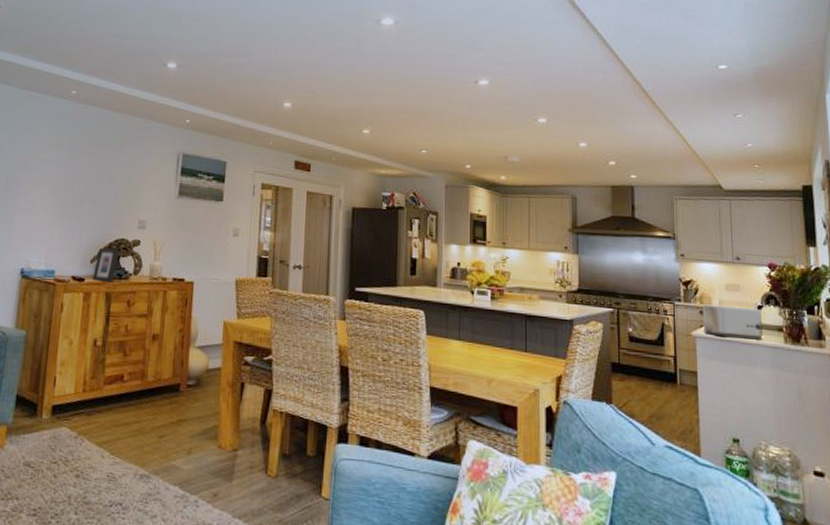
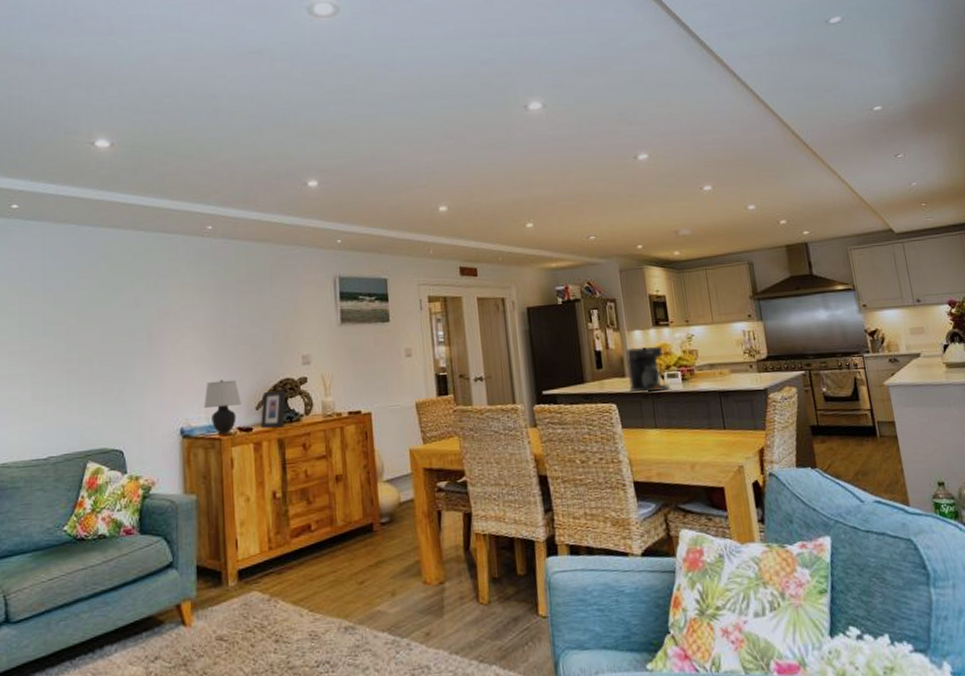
table lamp: none [45,230,79,280] -> present [204,379,241,434]
coffee maker: none [439,261,479,306] -> present [626,347,671,393]
toaster: present [702,305,764,340] -> none [890,348,953,383]

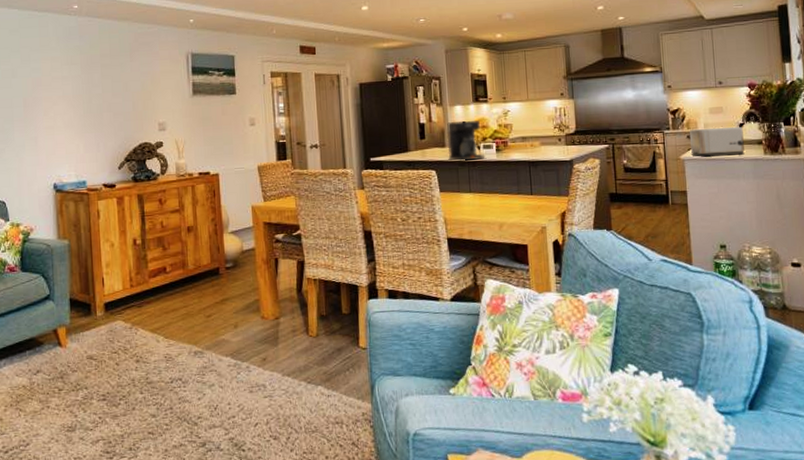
table lamp: present [204,379,241,434] -> none [73,142,106,189]
picture frame: present [261,390,287,429] -> none [123,153,145,186]
toaster: none [890,348,953,383] -> present [689,126,745,157]

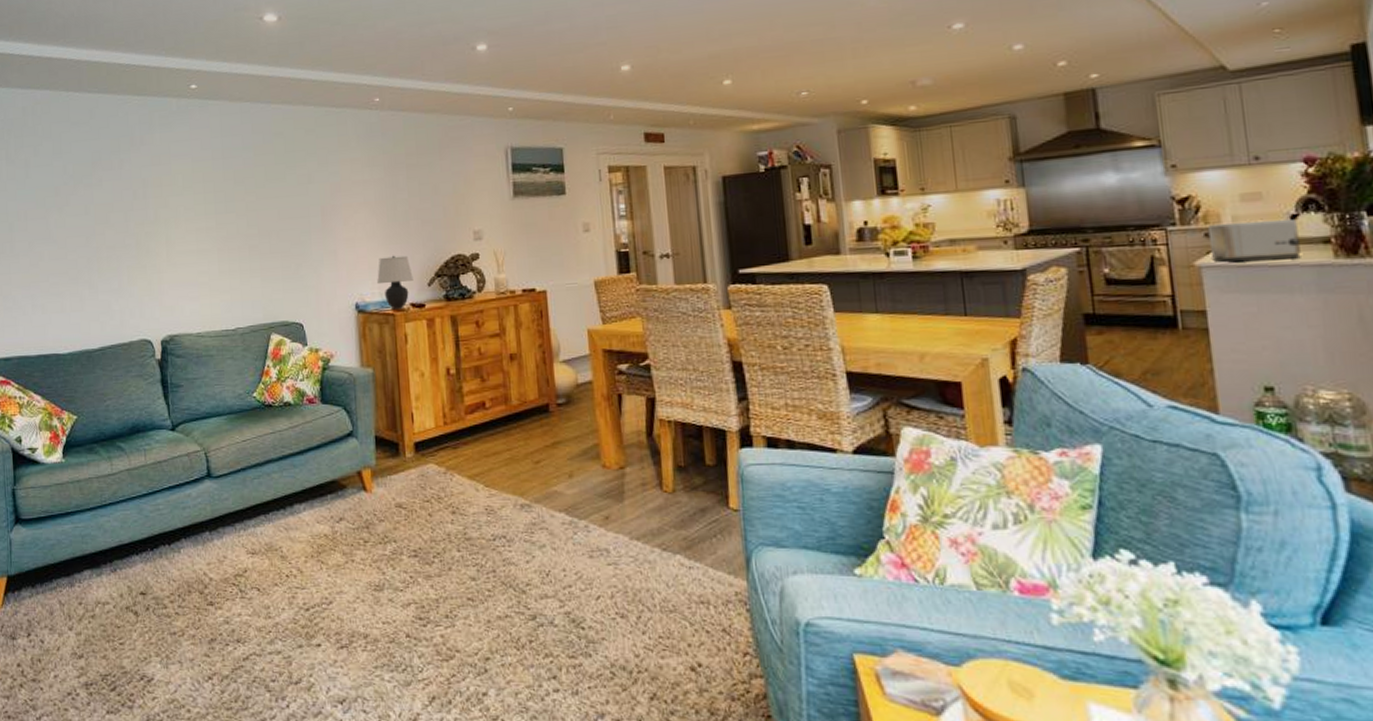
table lamp: none [73,142,106,189] -> present [377,255,414,309]
coffee maker: present [446,121,485,161] -> none [841,219,897,272]

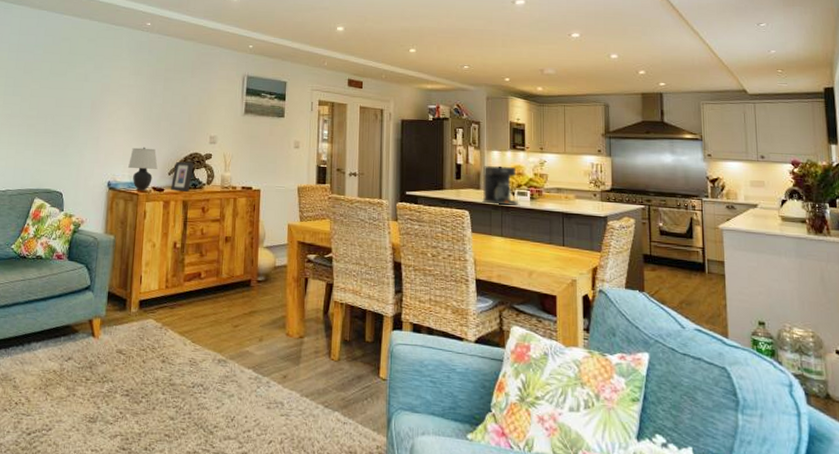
picture frame: none [433,266,459,305] -> present [171,161,194,192]
coffee maker: none [841,219,897,272] -> present [482,166,519,206]
toaster: present [1207,219,1301,263] -> none [728,201,787,232]

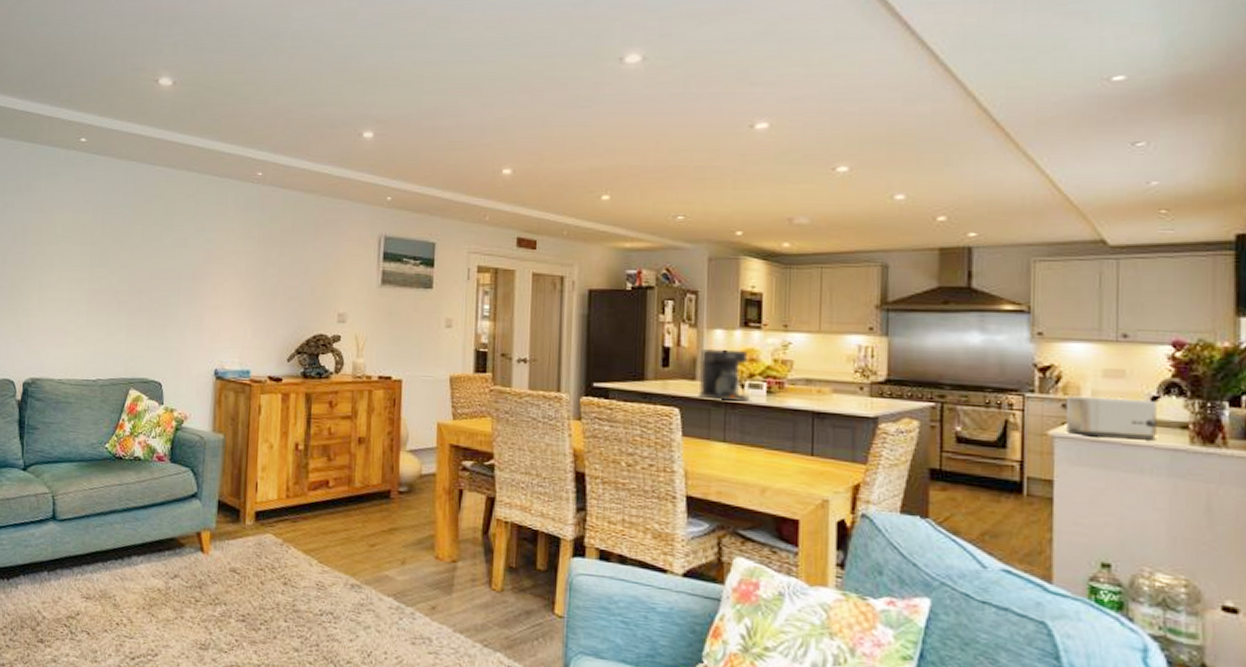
table lamp: present [128,147,158,190] -> none [238,327,274,380]
picture frame: present [171,161,194,192] -> none [291,344,319,382]
toaster: none [728,201,787,232] -> present [1065,397,1158,441]

